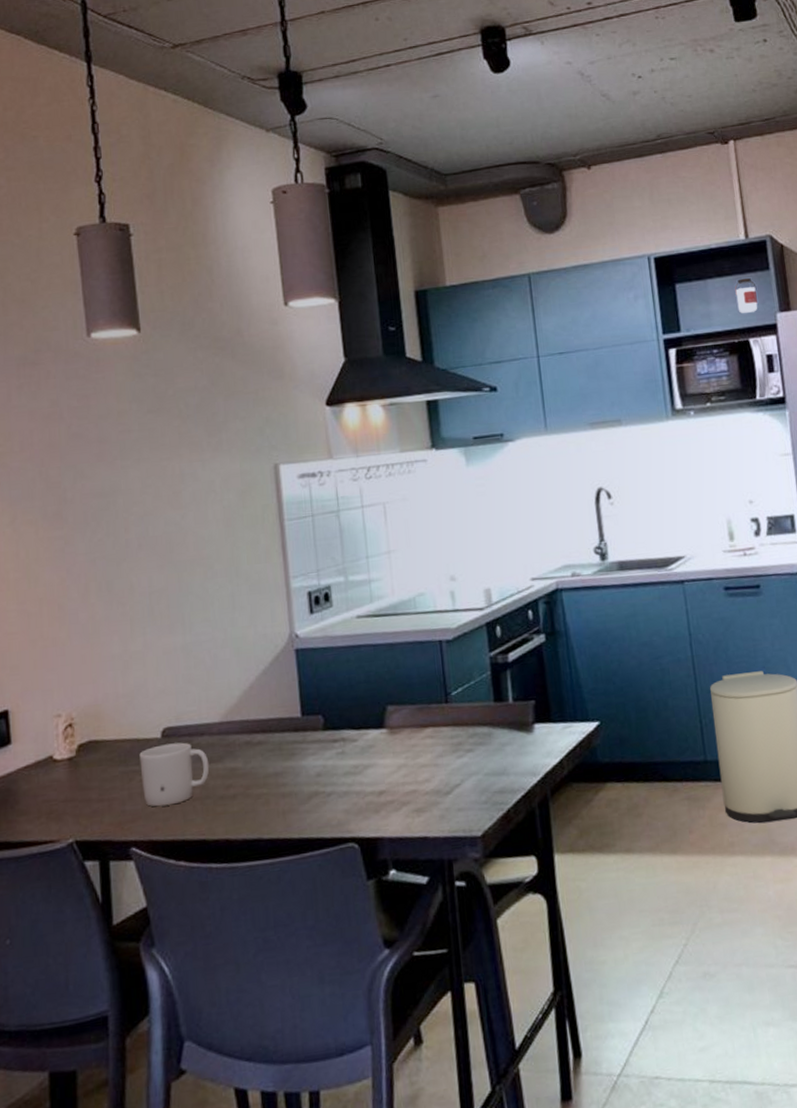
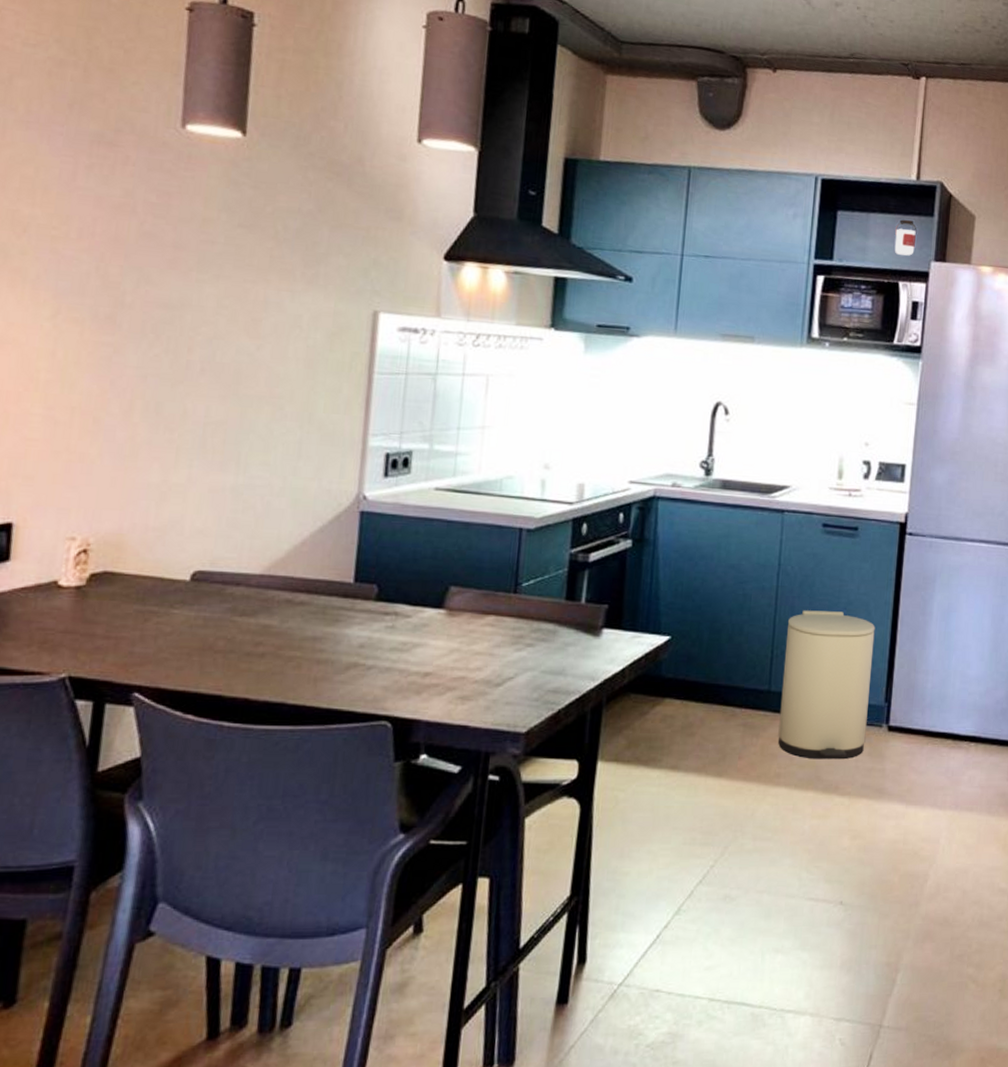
mug: present [139,742,210,807] -> none [158,588,241,654]

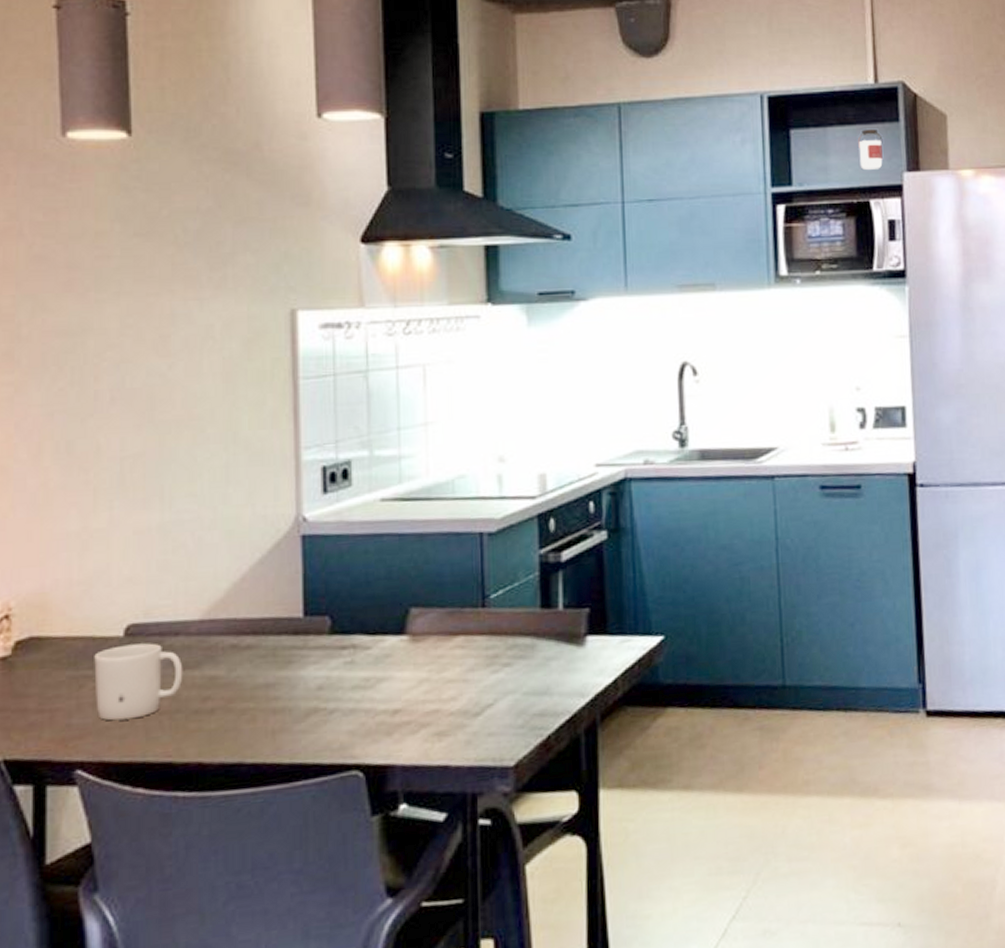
mug: none [158,588,241,654] -> present [94,643,183,721]
pedal bin: present [778,610,875,760] -> none [794,584,902,759]

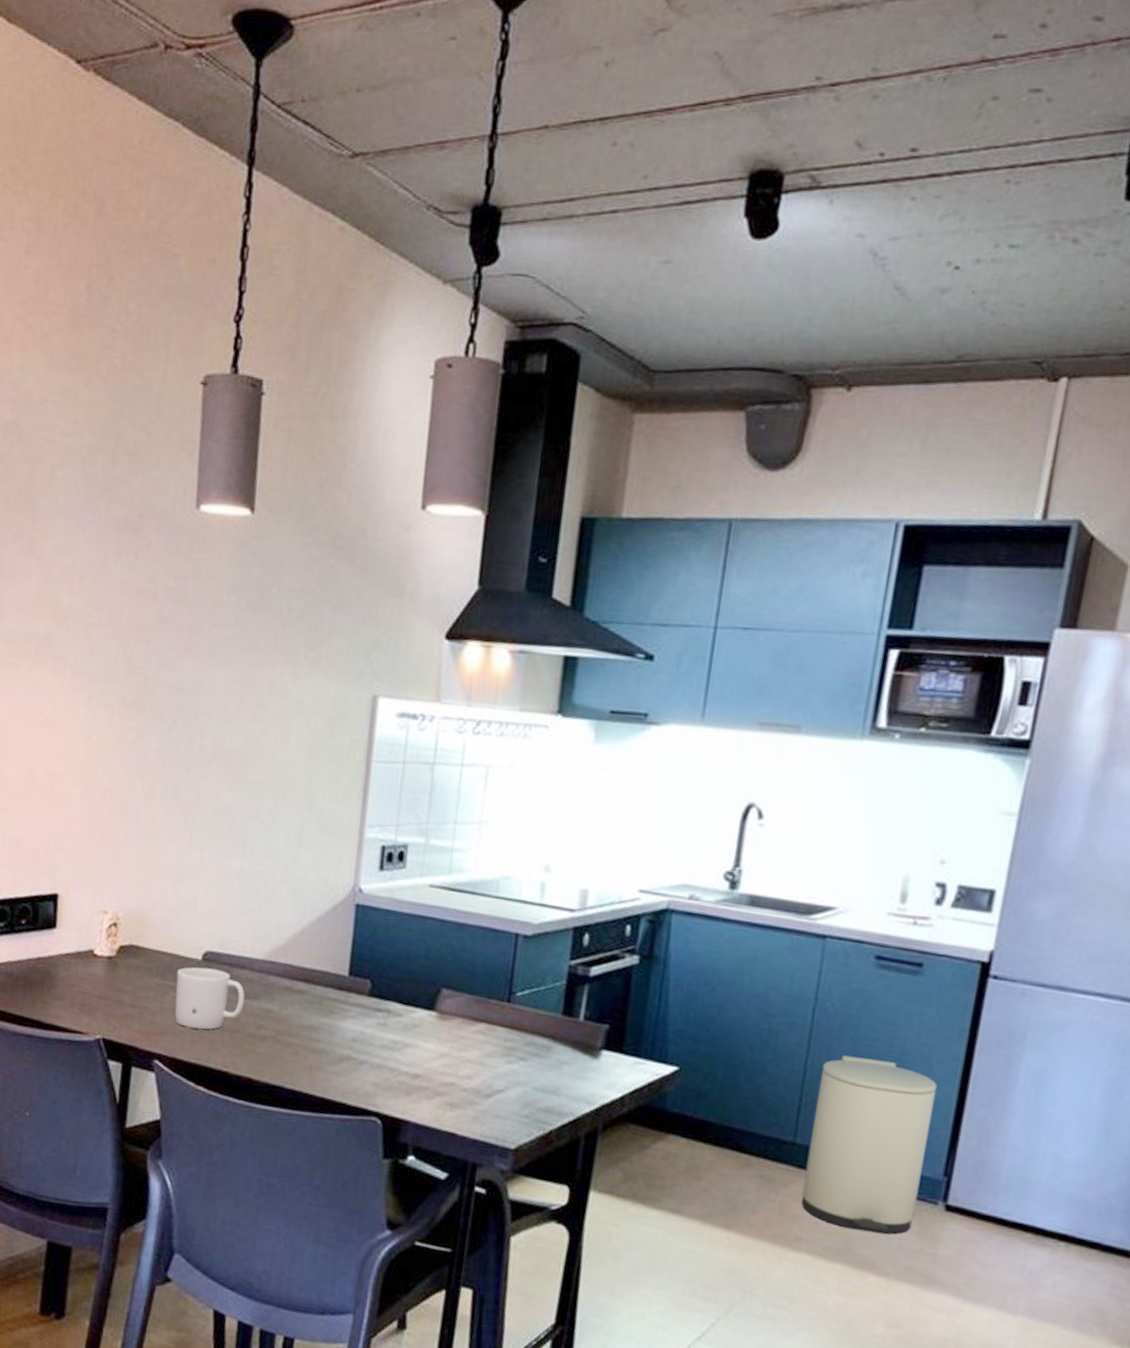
pedal bin: none [794,584,902,759] -> present [801,1055,938,1235]
jar: present [857,130,883,170] -> none [1001,574,1037,622]

